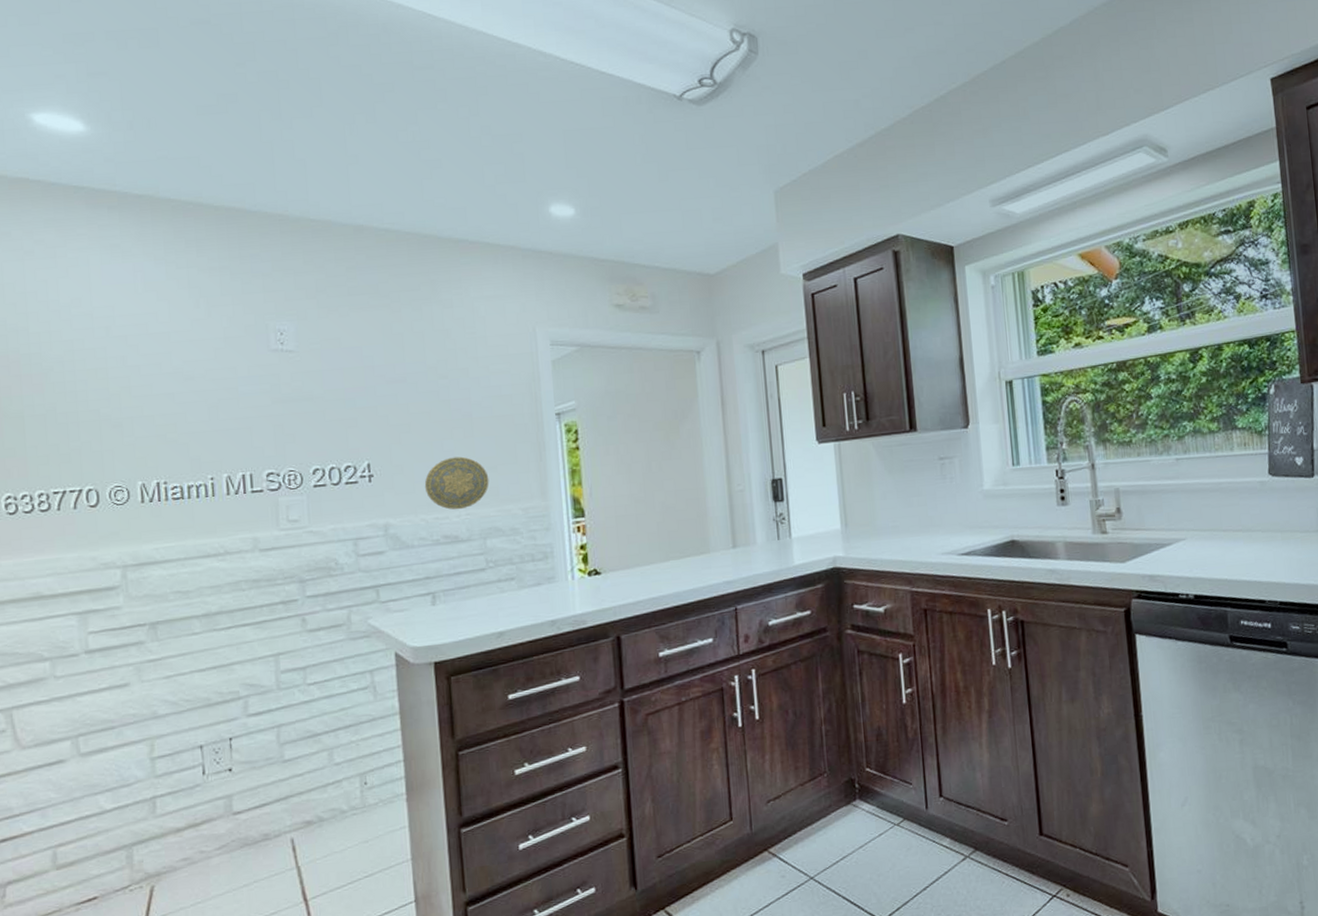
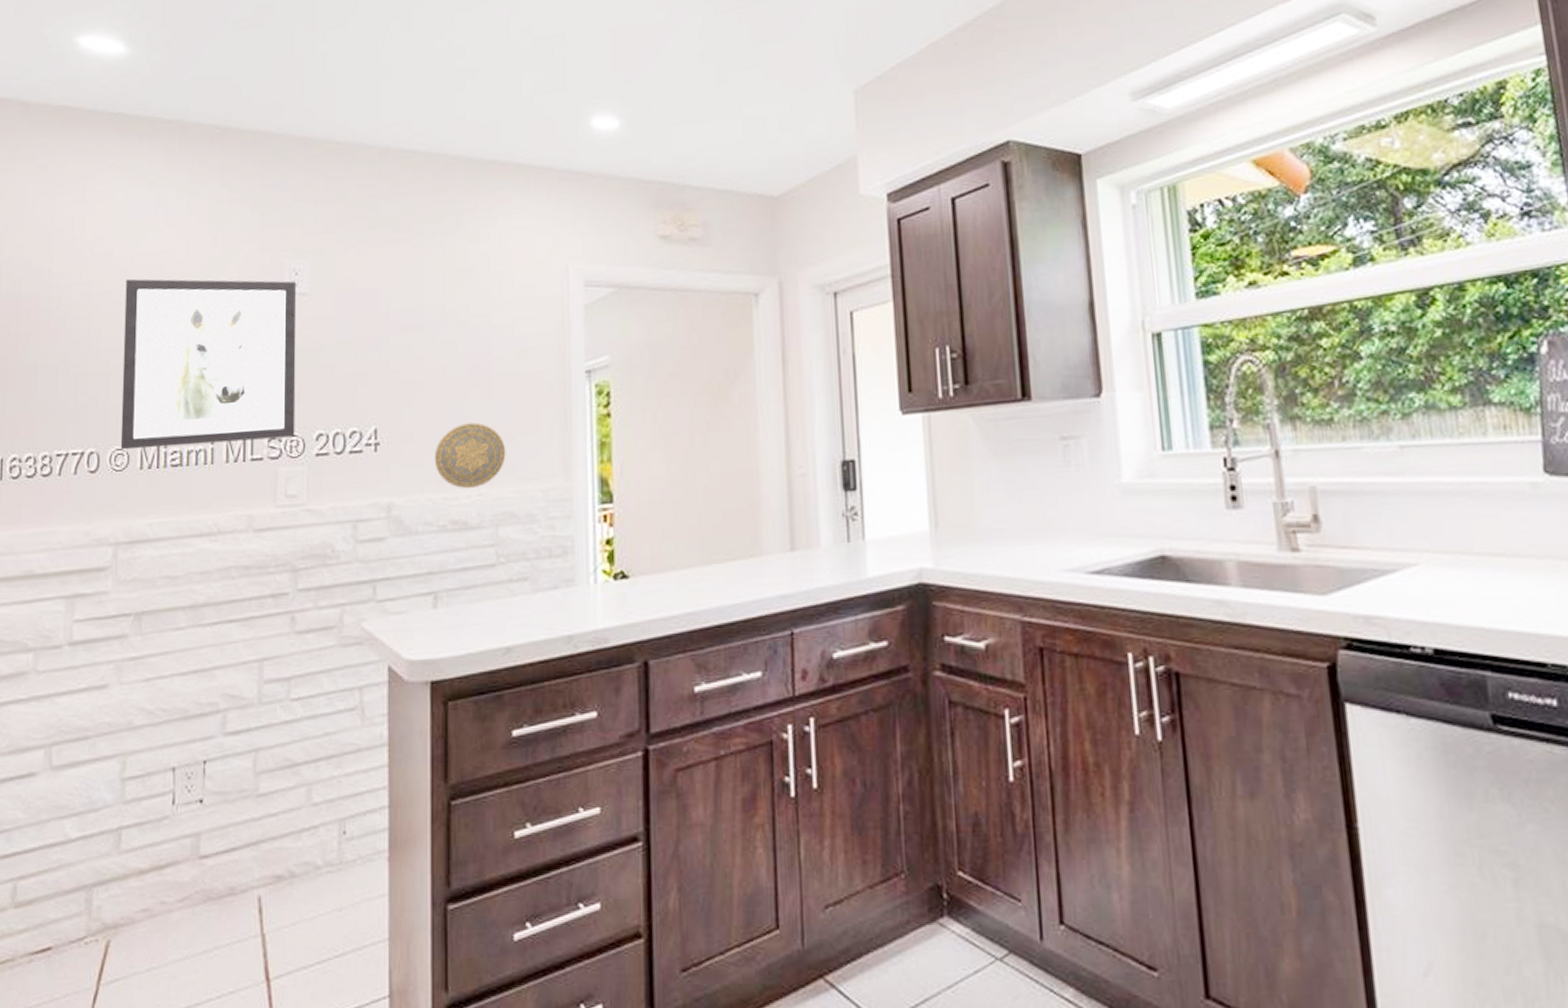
wall art: none [108,337,292,487] -> present [120,278,297,450]

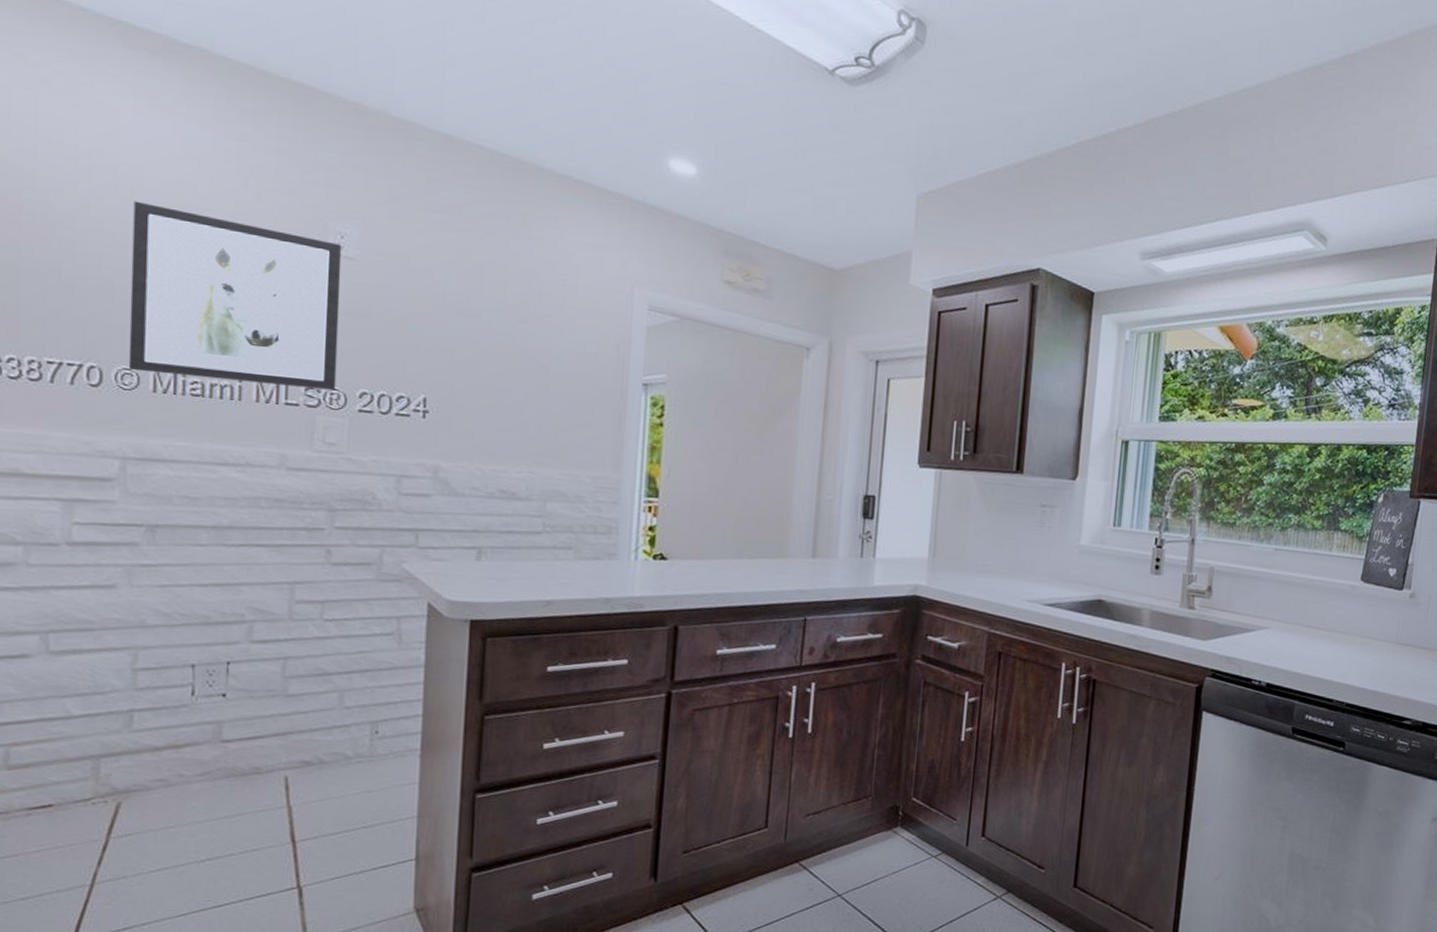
decorative plate: present [434,422,506,489] -> none [485,408,559,466]

